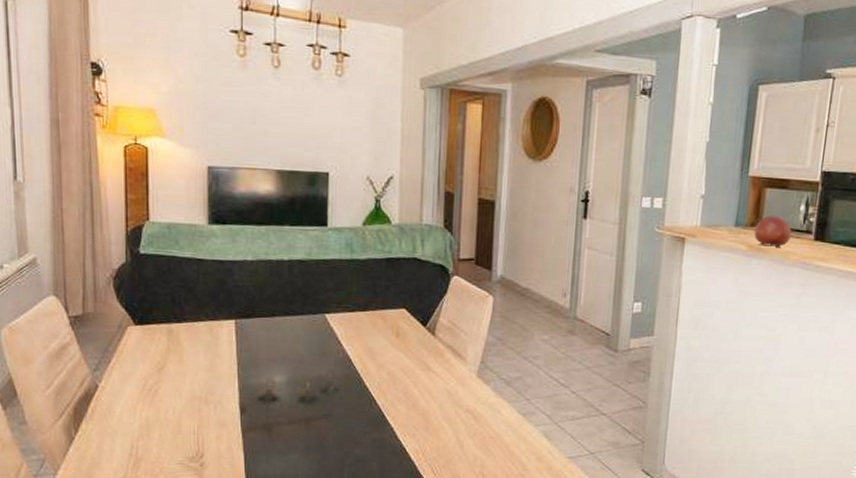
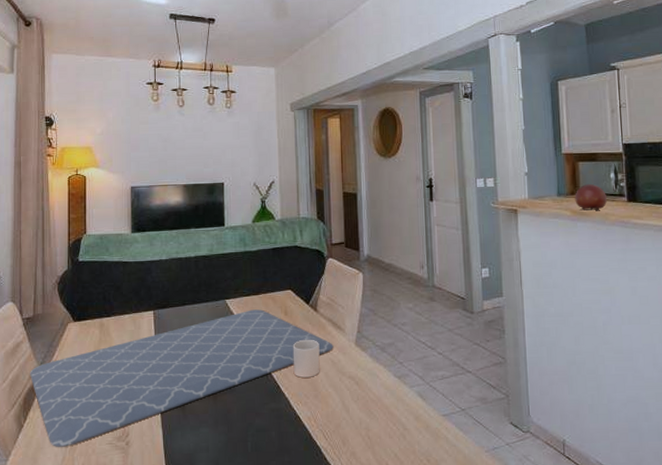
placemat: none [79,327,451,465] -> present [29,309,334,448]
cup: none [402,365,435,408] -> present [292,339,320,378]

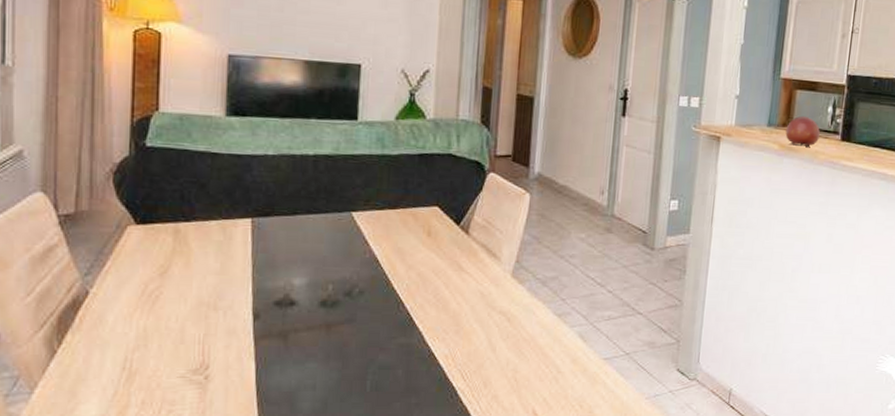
placemat: present [29,309,334,448] -> none [67,226,485,380]
cup: present [292,339,320,378] -> none [431,266,468,310]

